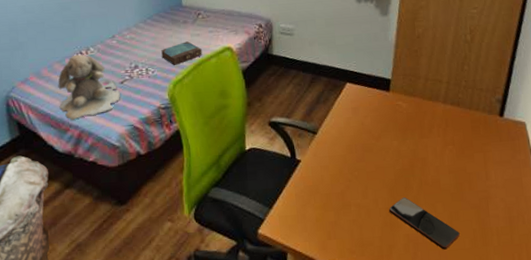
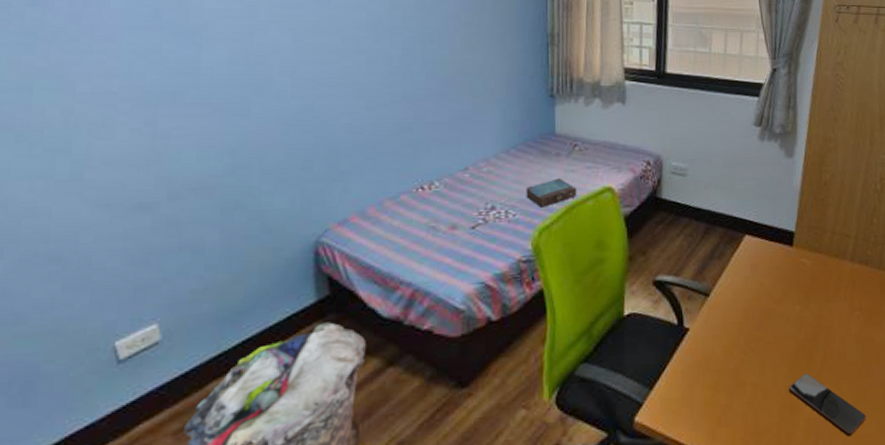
stuffed animal: present [58,54,120,120] -> none [387,189,470,276]

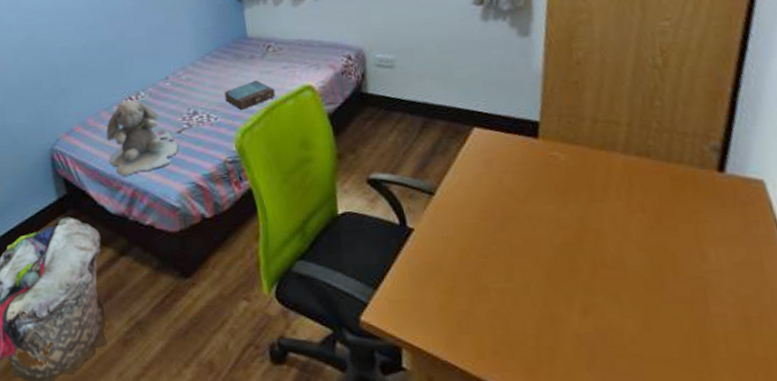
stuffed animal: none [387,189,470,276] -> present [106,100,178,177]
phone: present [789,373,866,437] -> none [547,283,663,358]

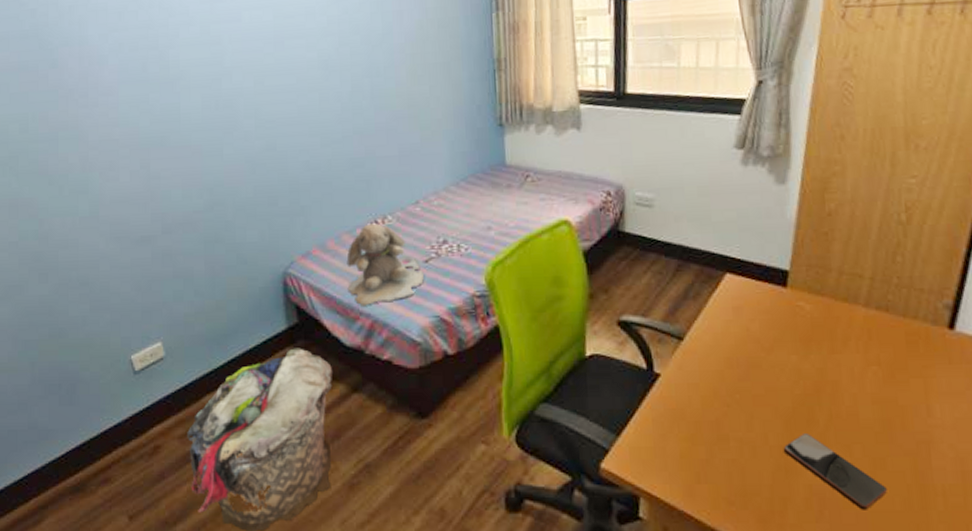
book: present [224,80,276,110] -> none [477,211,531,241]
phone: none [547,283,663,358] -> present [784,434,887,510]

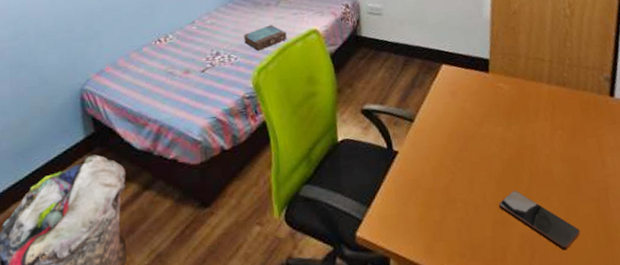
stuffed animal: present [346,223,424,307] -> none [135,42,202,114]
book: none [477,211,531,241] -> present [243,25,287,51]

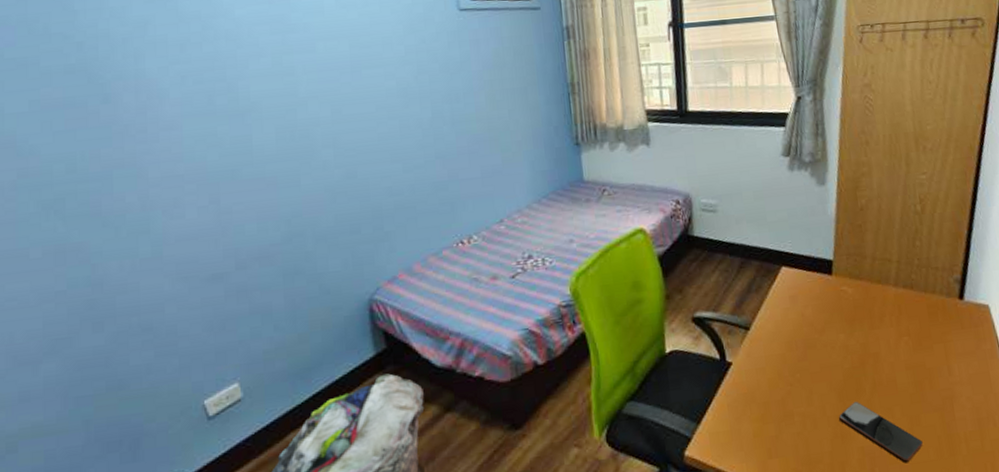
book: present [243,25,287,51] -> none [560,223,610,253]

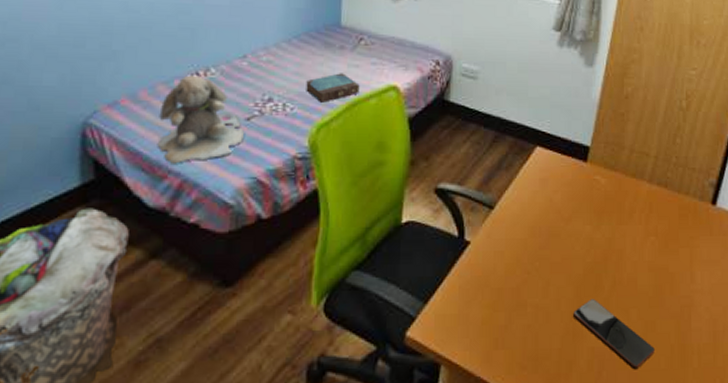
stuffed animal: none [434,244,512,327] -> present [157,75,244,164]
book: none [560,223,610,253] -> present [306,73,360,103]

